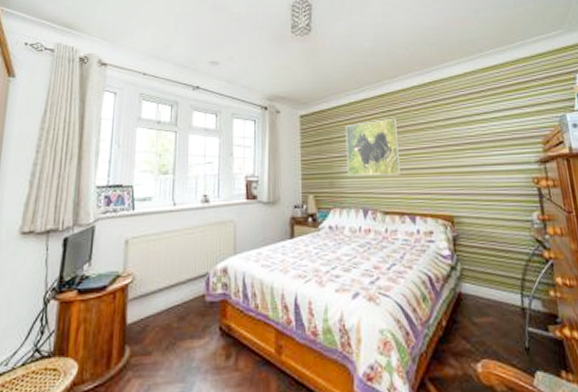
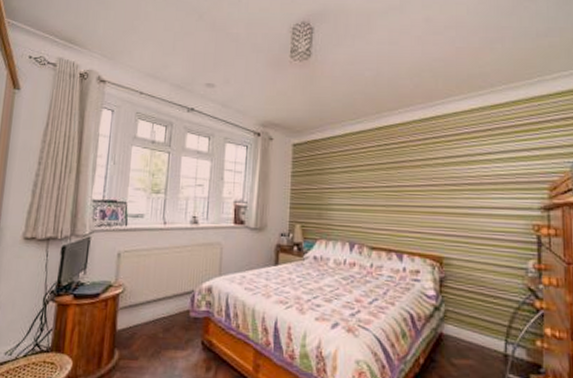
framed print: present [345,118,400,177] -> none [336,152,392,212]

